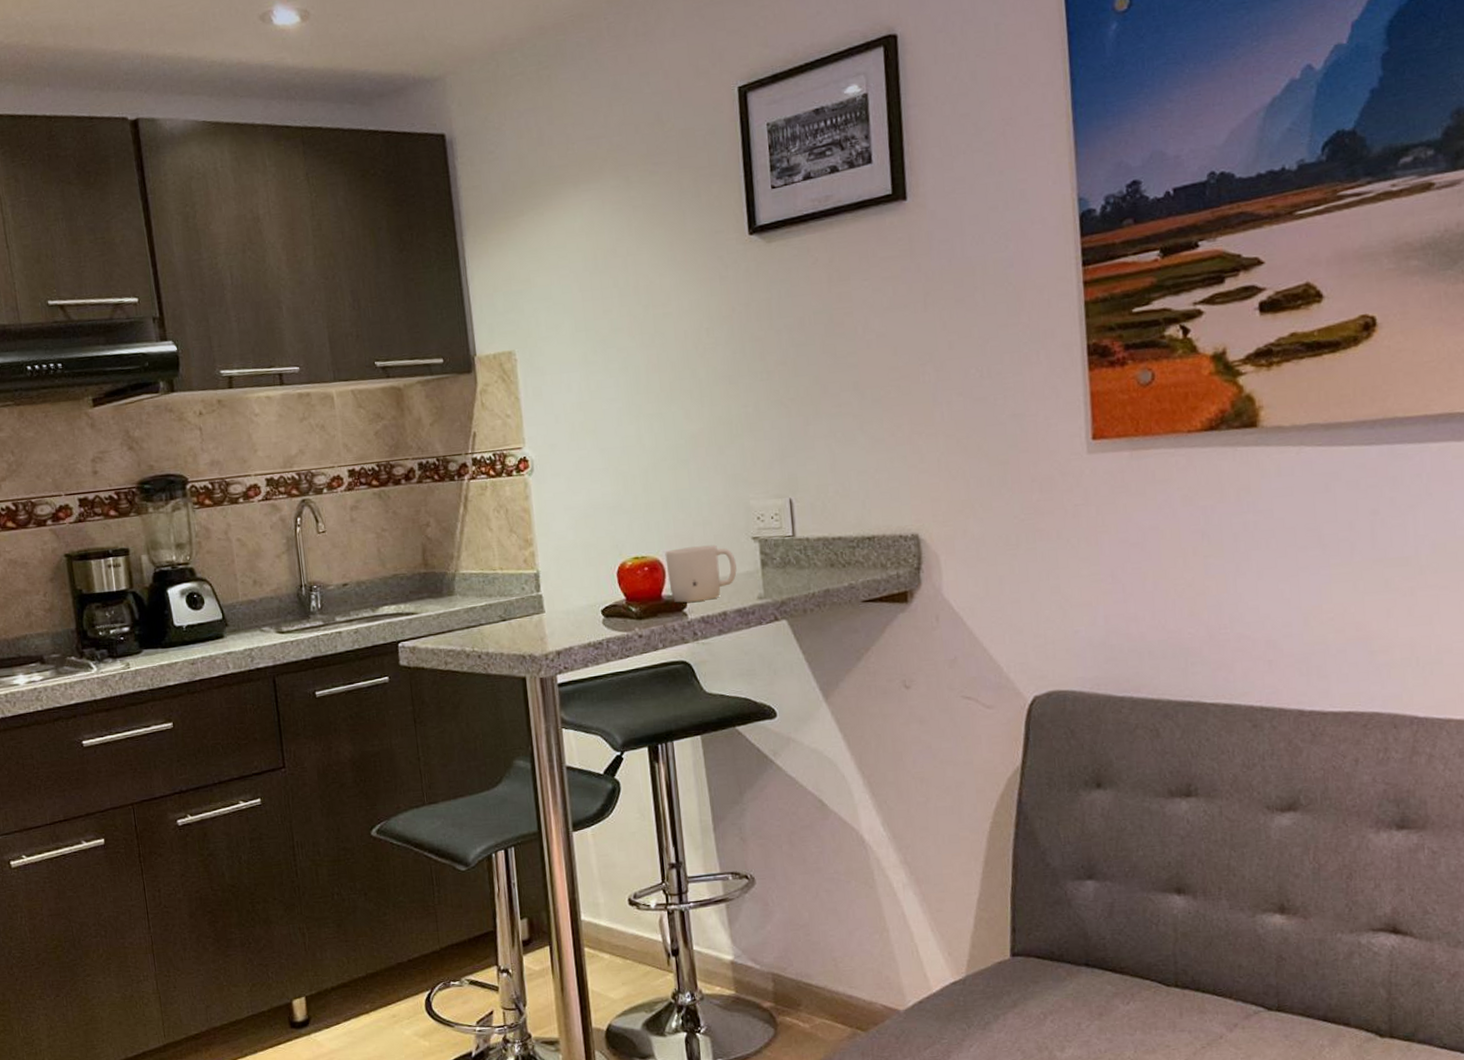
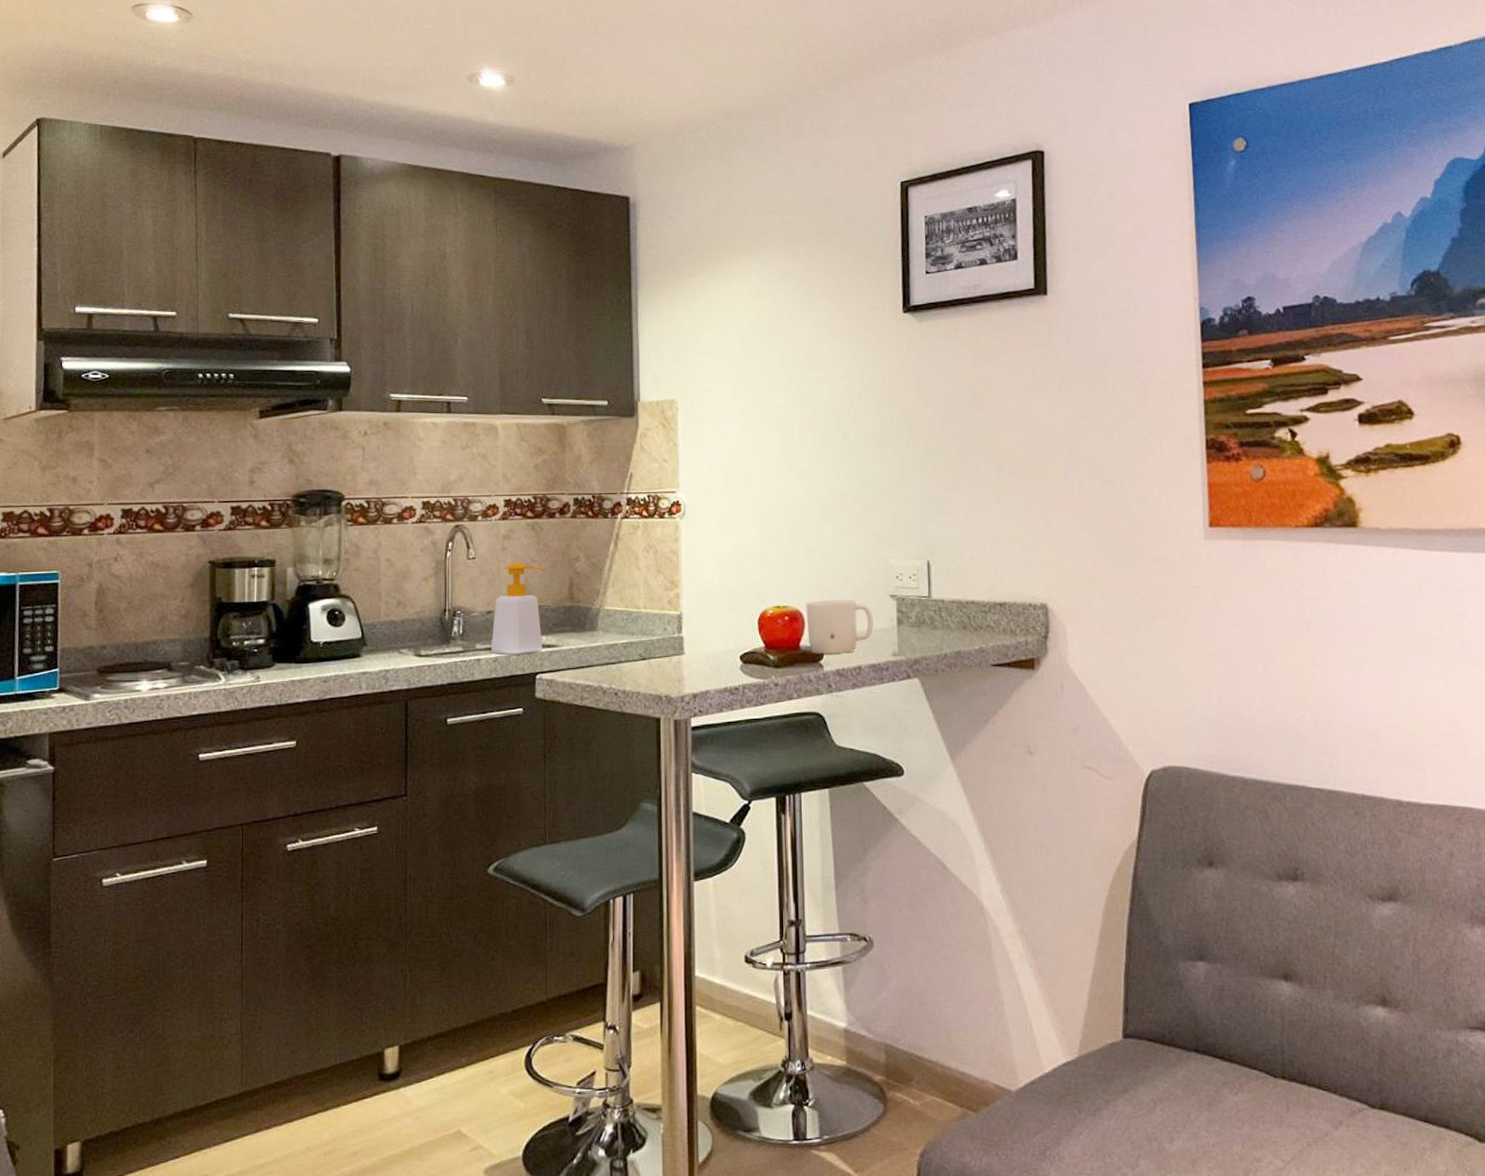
soap bottle: none [349,532,402,627] -> present [491,562,546,657]

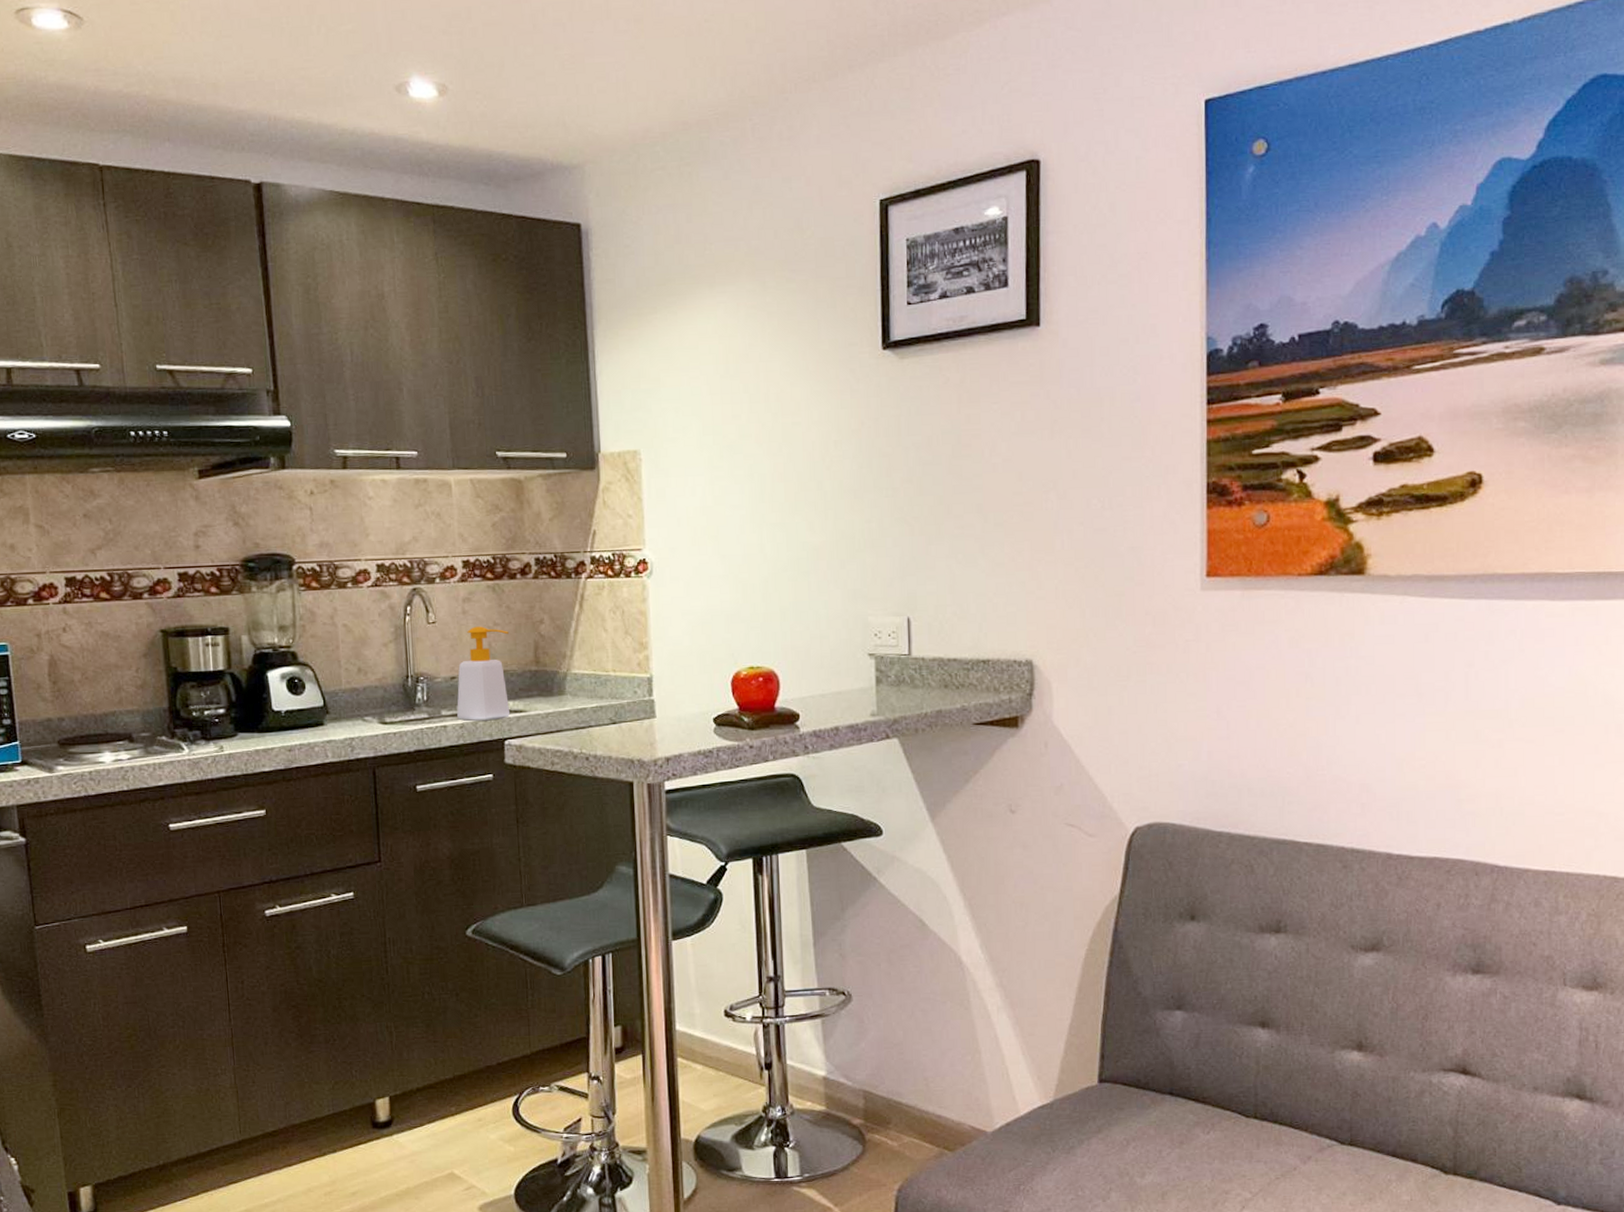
mug: present [805,599,874,654] -> none [780,659,851,716]

